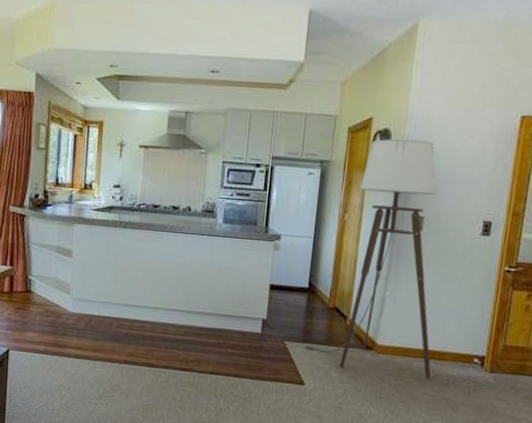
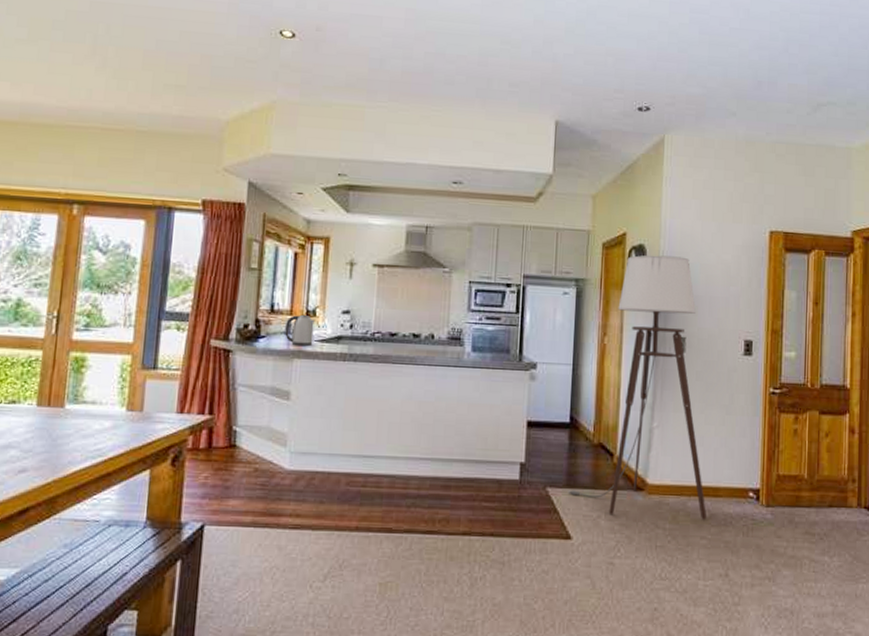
kettle: none [67,187,91,215] -> present [285,314,315,347]

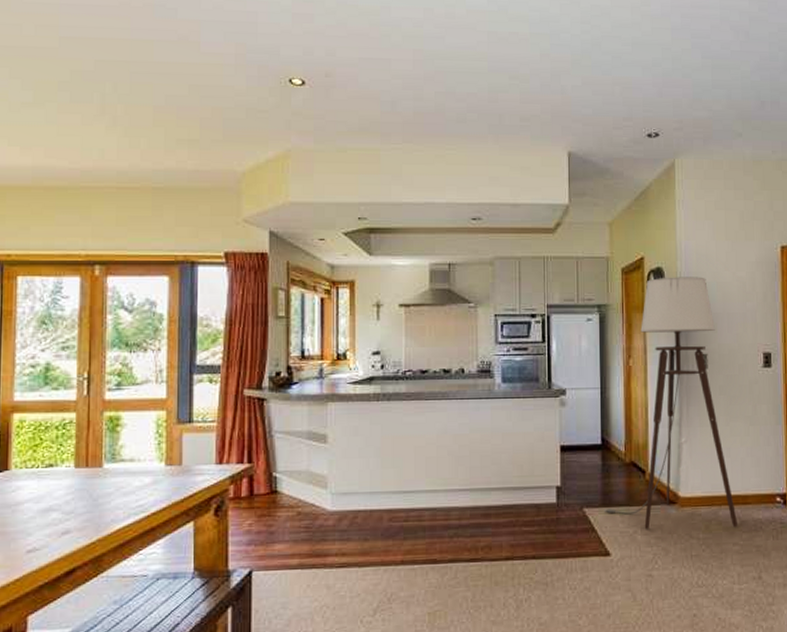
kettle: present [285,314,315,347] -> none [317,358,346,390]

